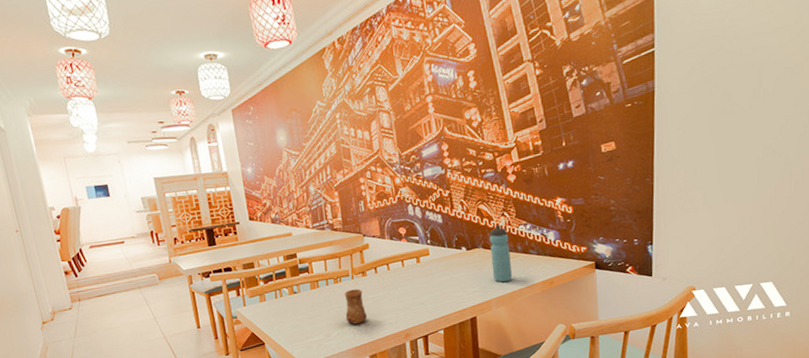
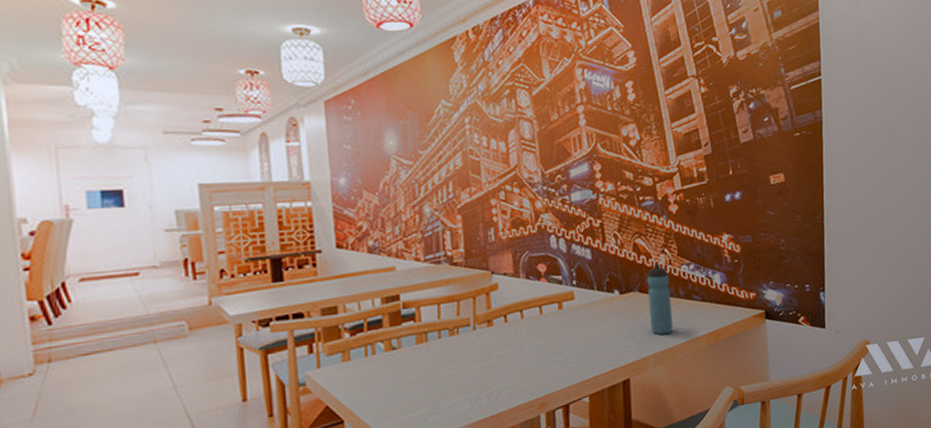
cup: present [345,289,368,325] -> none [461,343,492,392]

